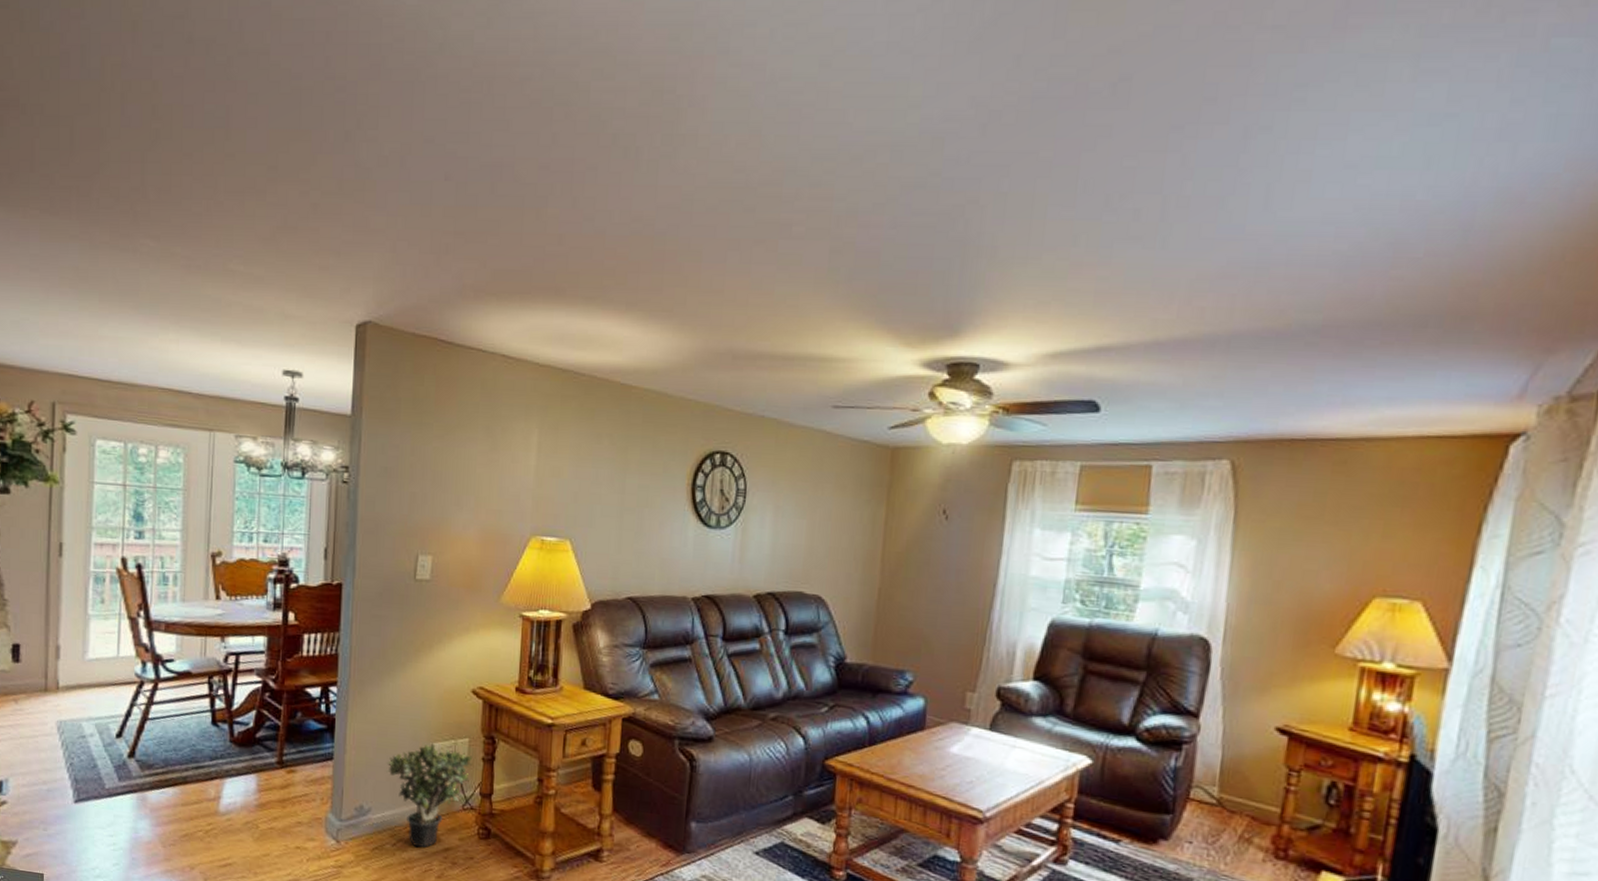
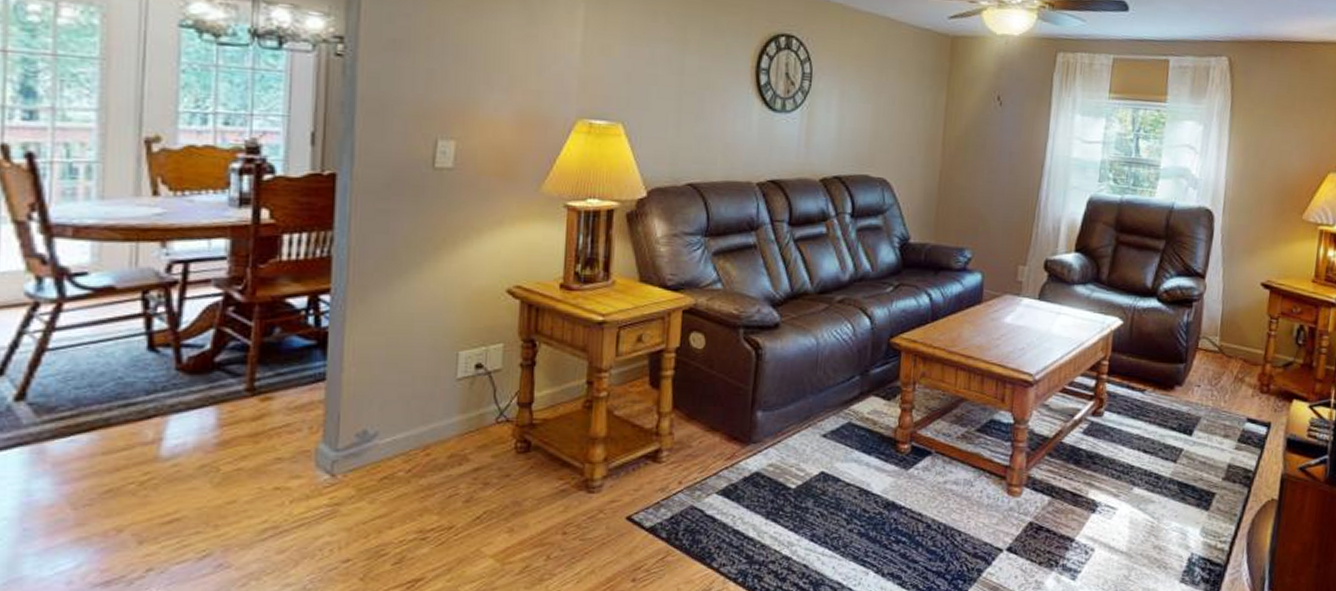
potted plant: present [386,744,472,848] -> none [398,353,507,471]

